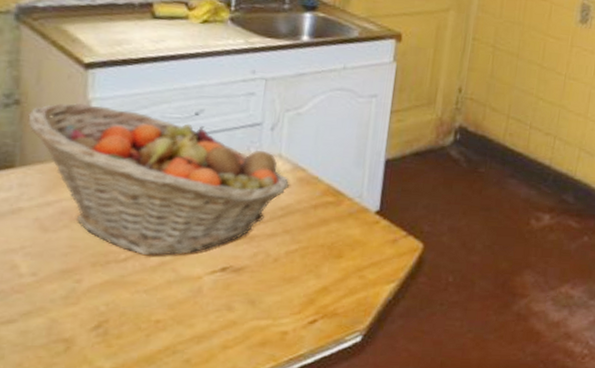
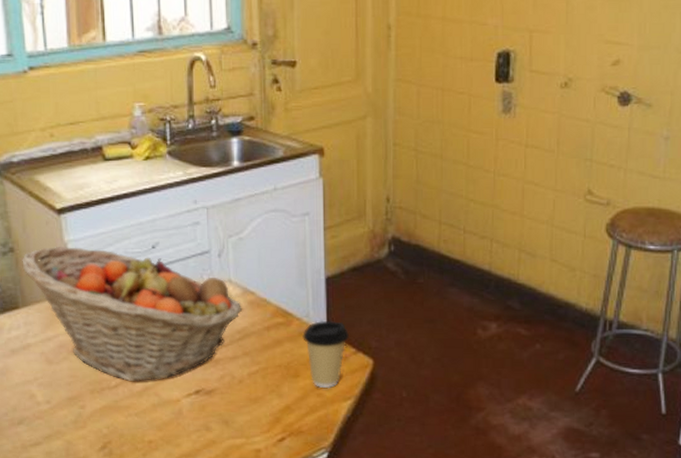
coffee cup: none [352,202,402,271] -> present [302,320,349,389]

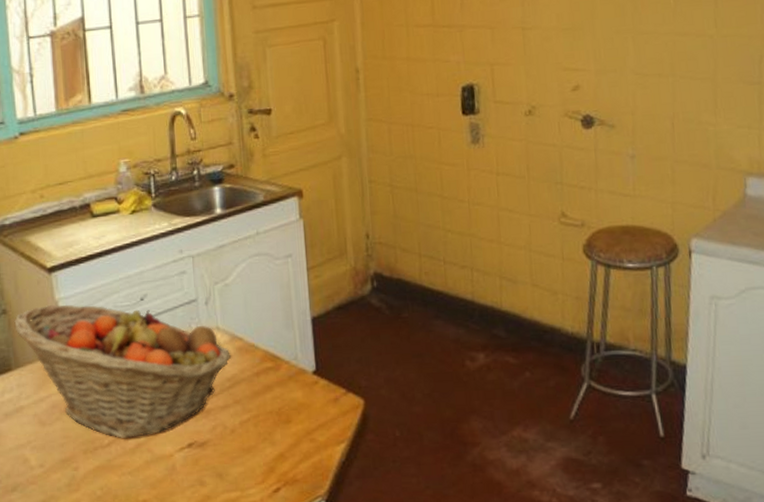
coffee cup: present [302,320,349,389] -> none [292,361,338,433]

